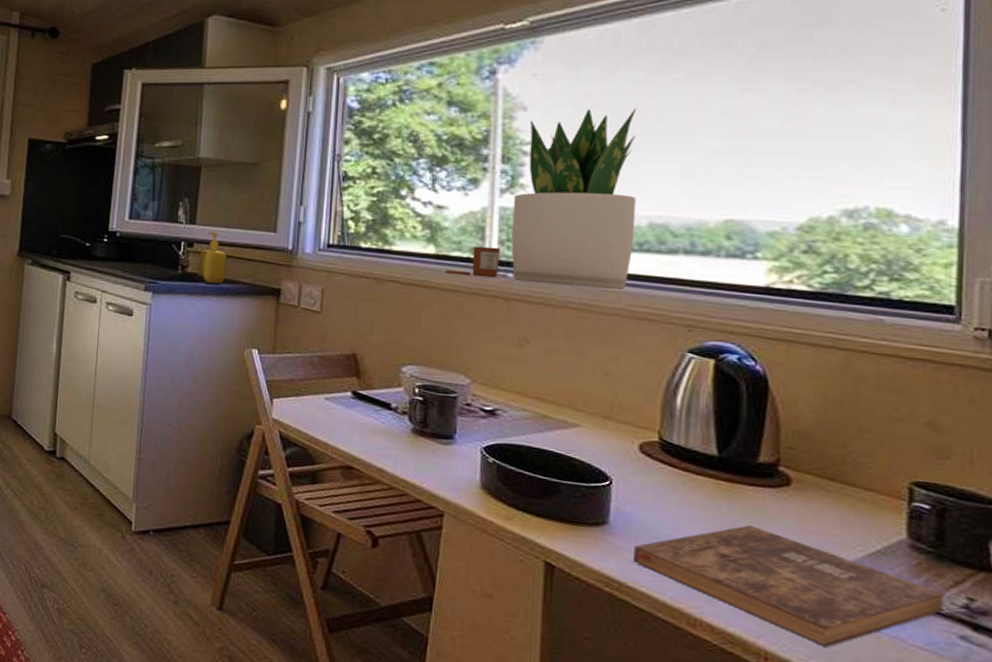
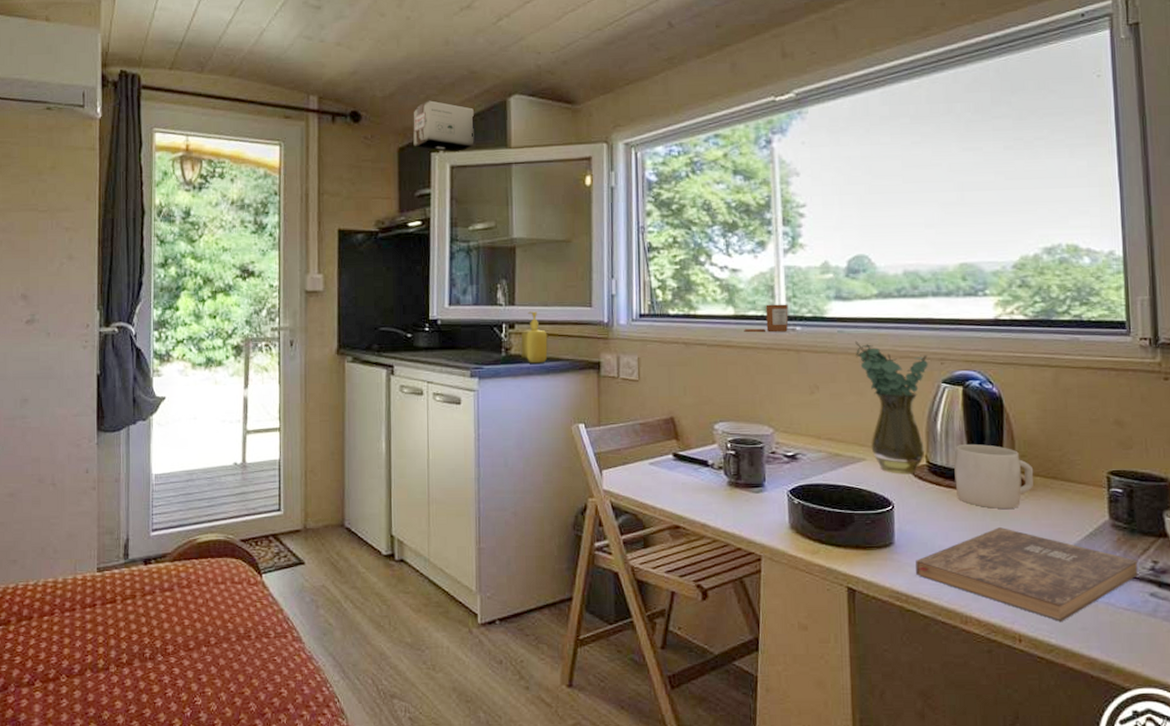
box: none [107,19,170,71] -> present [413,100,474,153]
planter: present [511,109,637,289] -> none [795,169,894,334]
vase: none [578,295,671,450] -> present [854,340,928,474]
mug: none [694,424,804,507] -> present [954,444,1034,509]

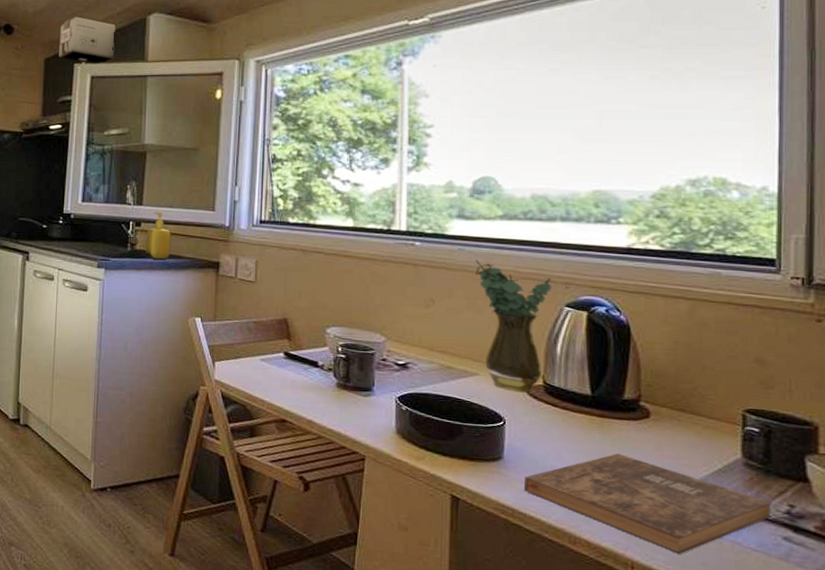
candle: present [744,304,789,333] -> none [362,219,409,246]
mug: present [954,444,1034,509] -> none [572,368,660,437]

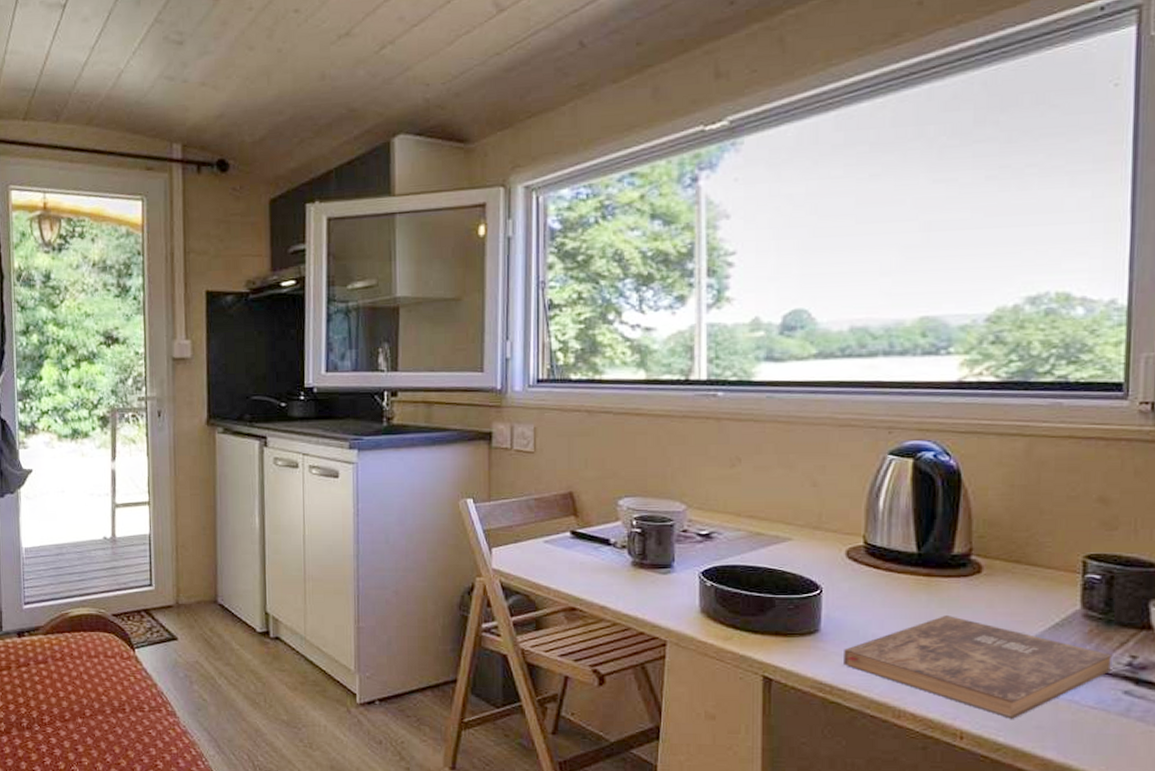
box: present [59,16,115,64] -> none [286,144,354,203]
soap dispenser: present [145,211,171,260] -> none [404,377,434,434]
vase: present [474,259,552,393] -> none [785,407,873,556]

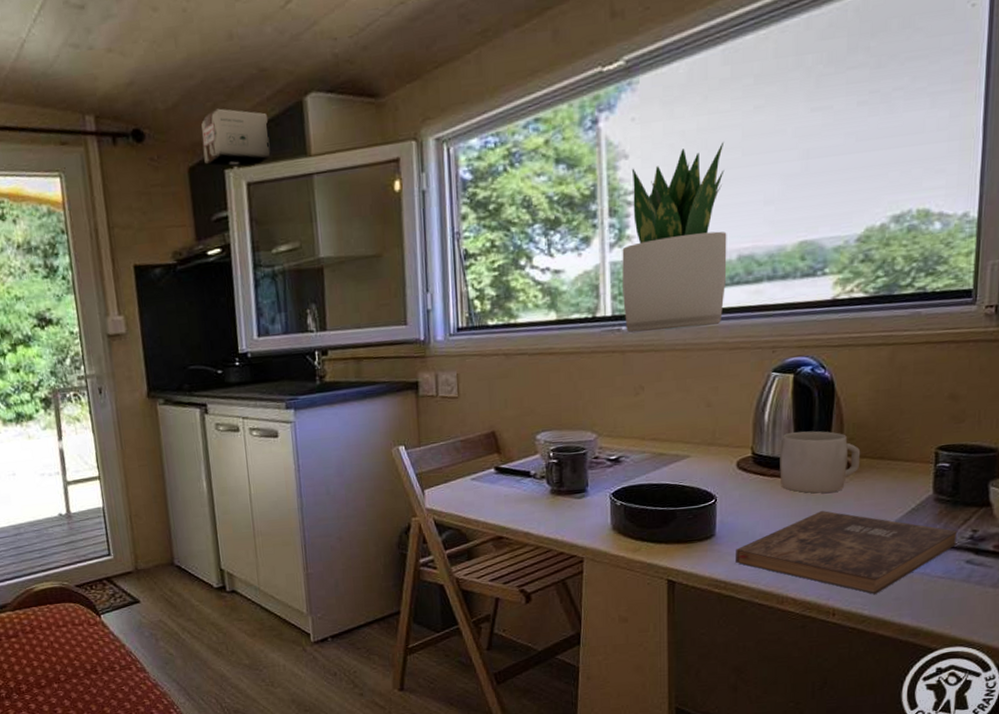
box: none [286,144,354,203] -> present [201,108,271,168]
planter: none [720,208,838,400] -> present [622,142,727,333]
mug: none [896,524,993,595] -> present [779,431,861,493]

